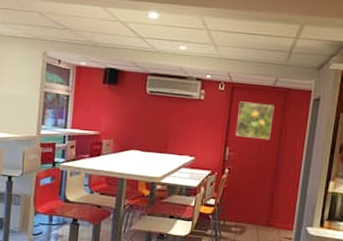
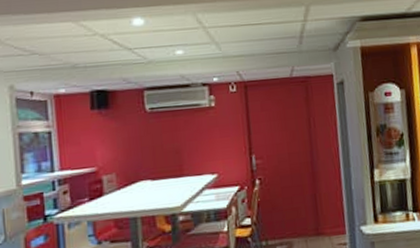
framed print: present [235,101,275,139] -> none [256,97,299,141]

